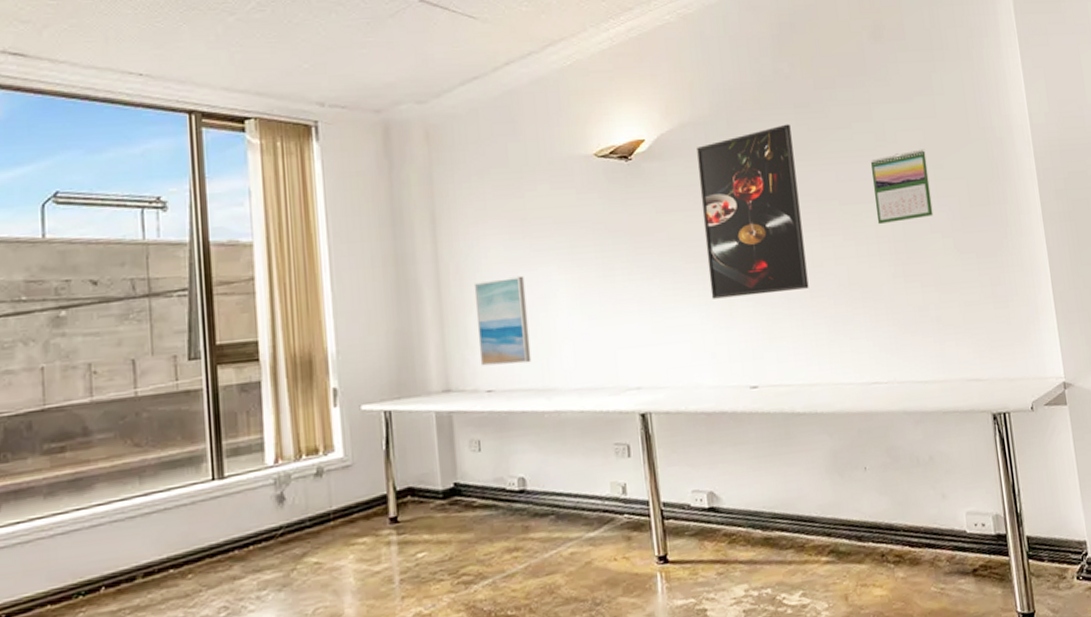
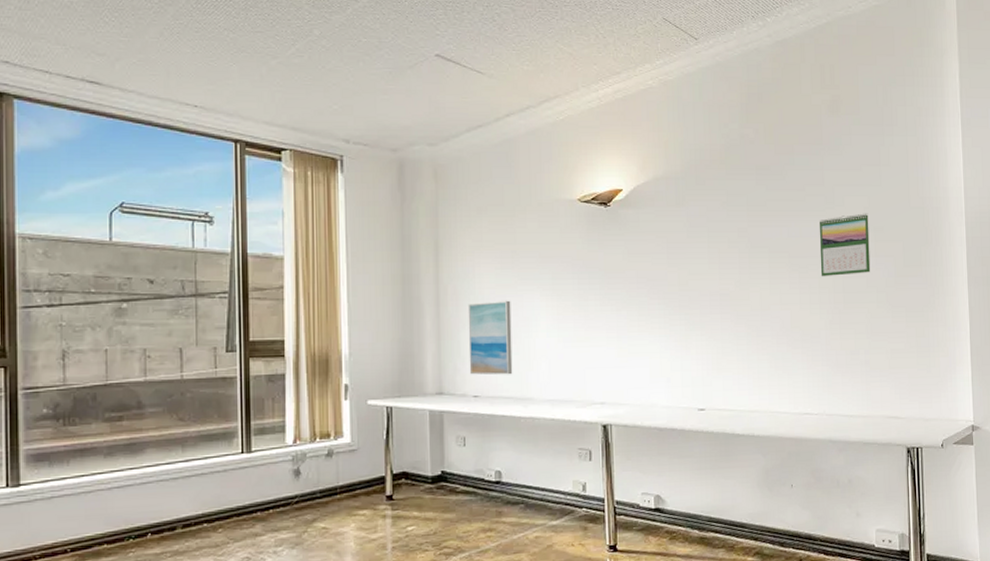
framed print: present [695,124,809,299] -> none [666,183,756,332]

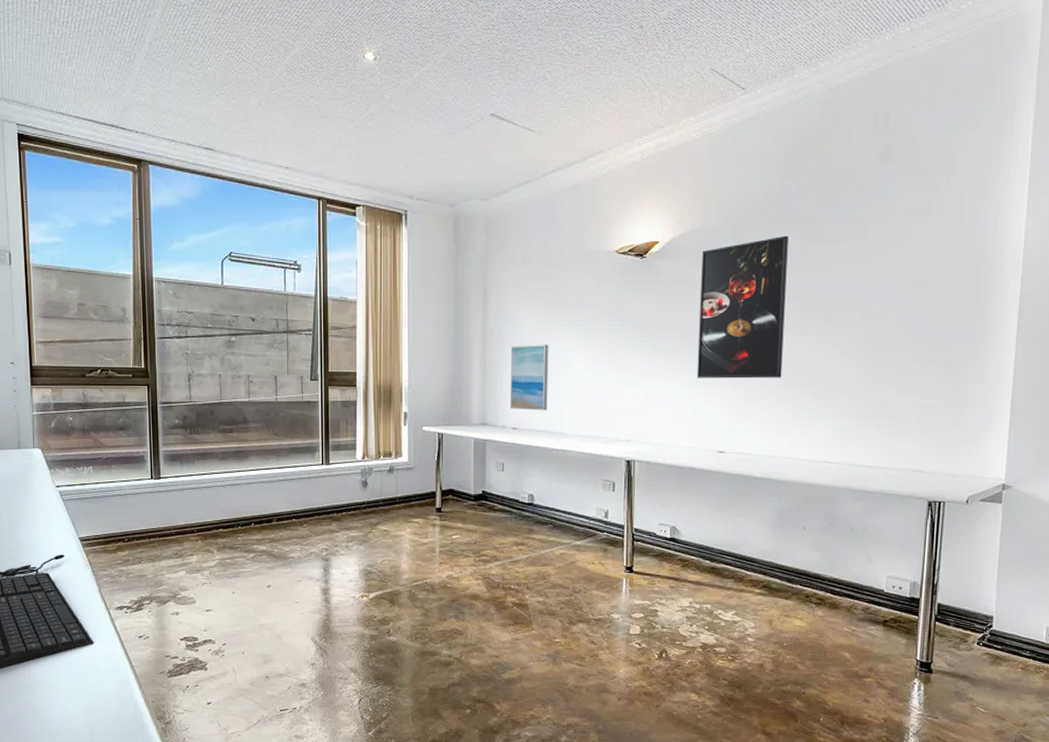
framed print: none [666,183,756,332] -> present [696,235,789,379]
calendar: present [819,213,871,277] -> none [854,266,912,330]

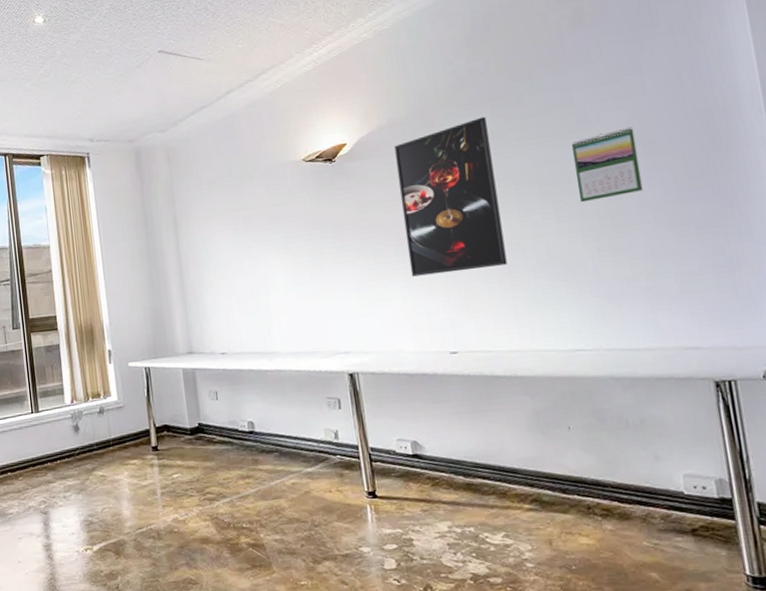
wall art: present [509,344,549,411] -> none [208,262,256,334]
calendar: none [854,266,912,330] -> present [571,126,644,203]

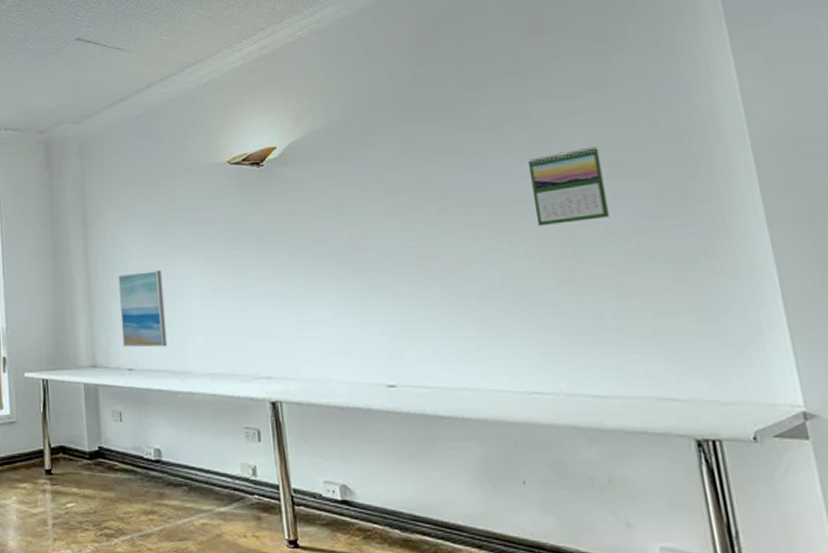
wall art: none [208,262,256,334] -> present [117,269,168,348]
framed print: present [393,116,507,277] -> none [328,126,454,297]

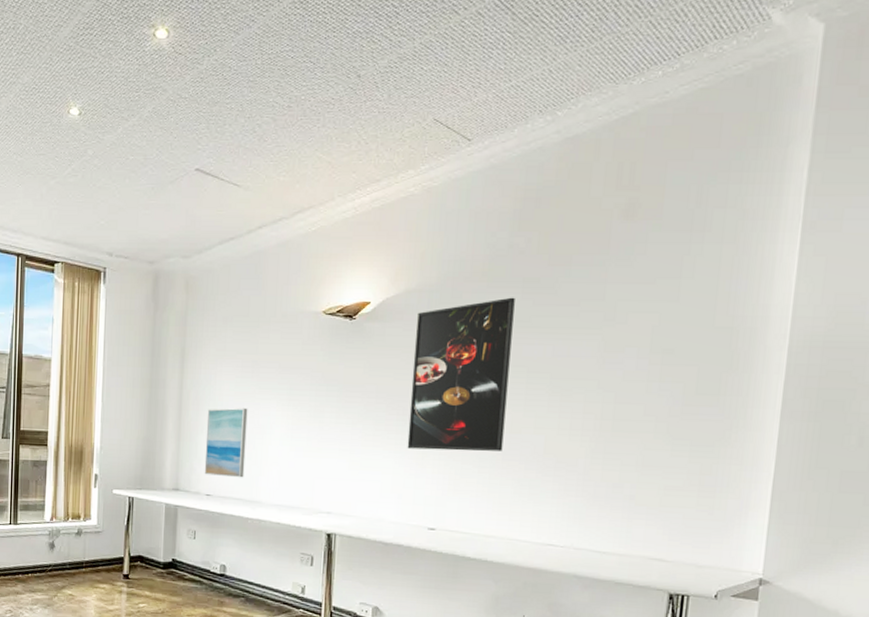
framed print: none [328,126,454,297] -> present [407,297,515,451]
calendar: present [528,146,610,227] -> none [587,332,658,402]

